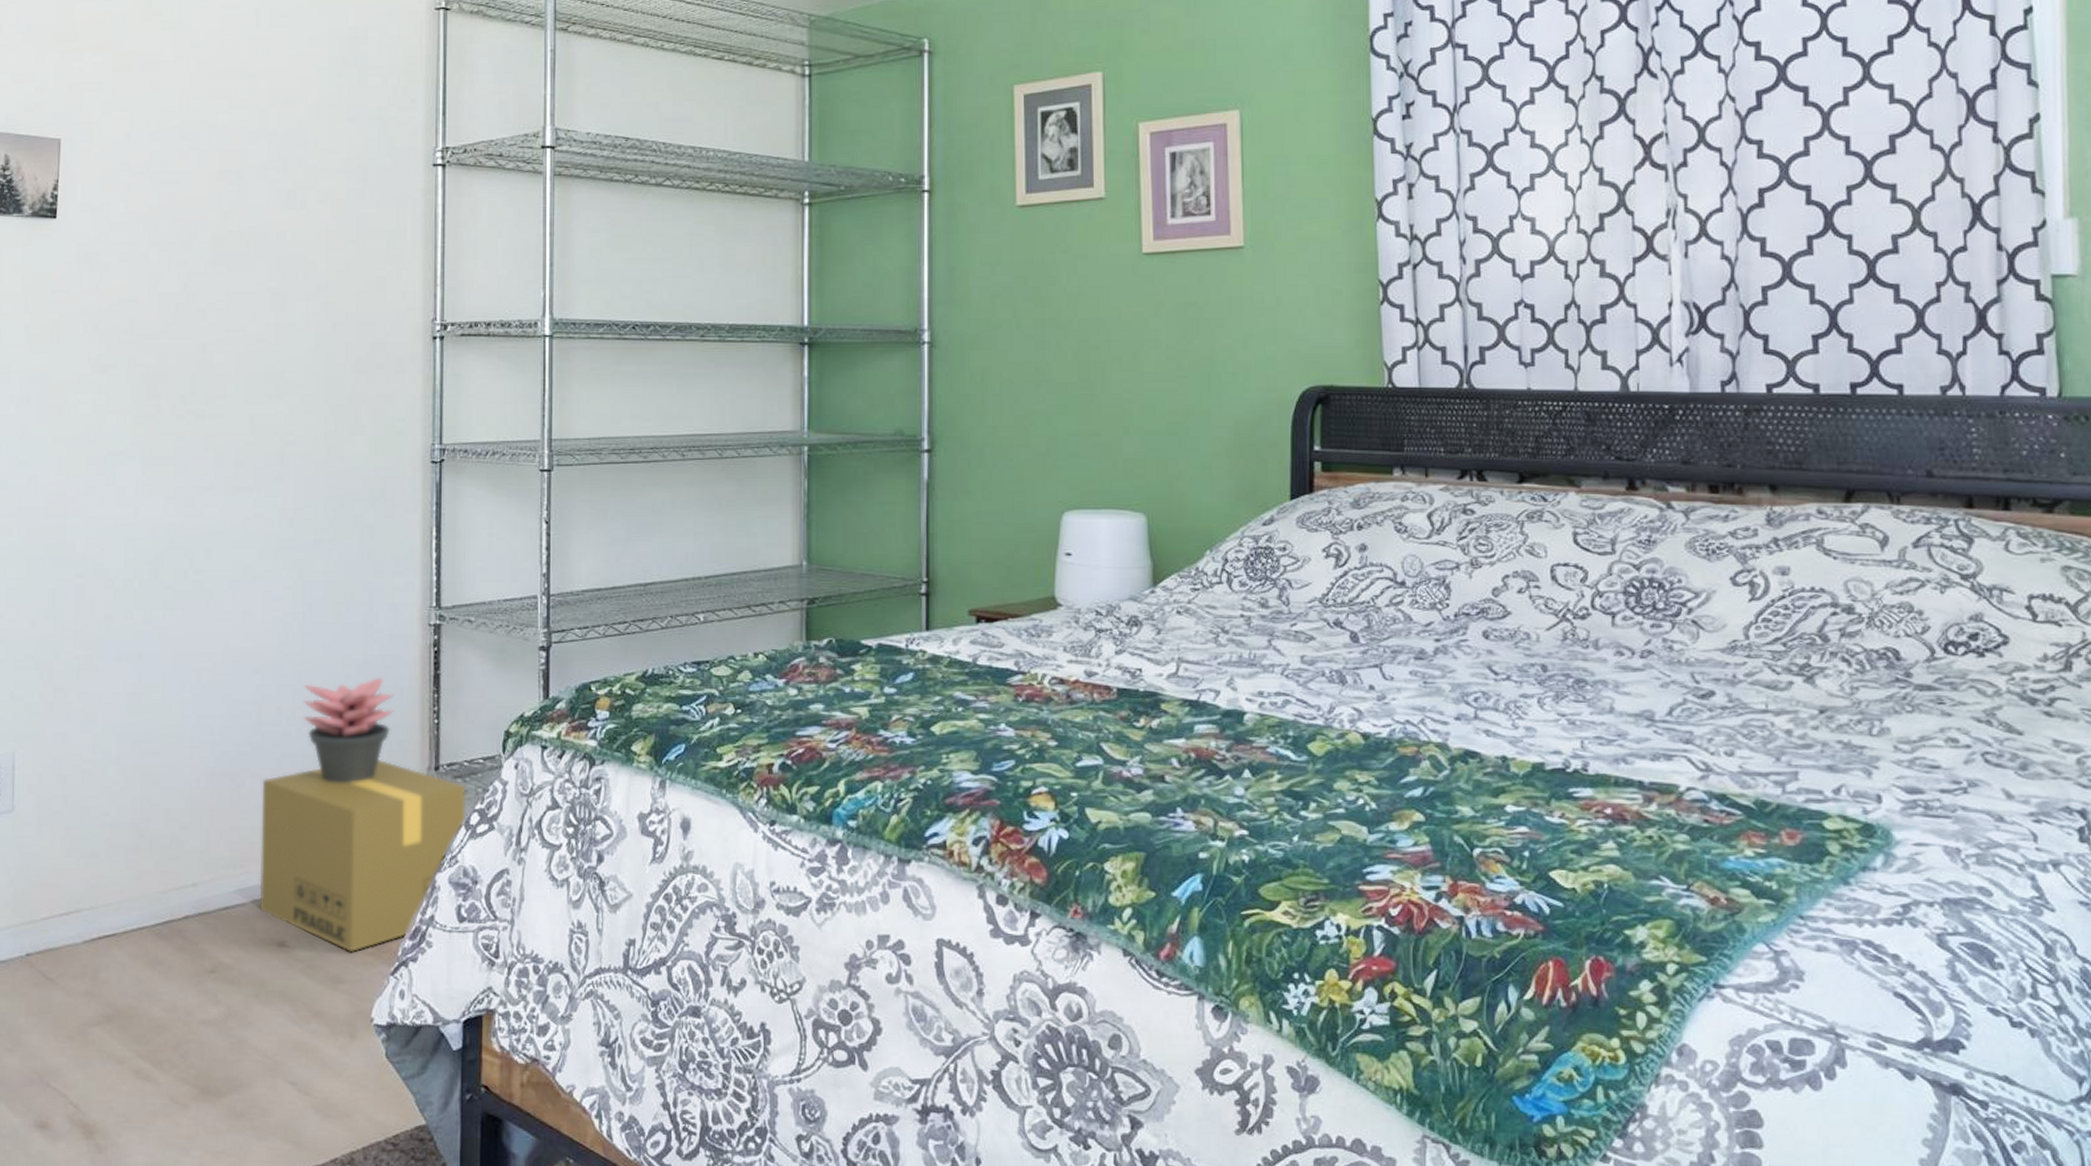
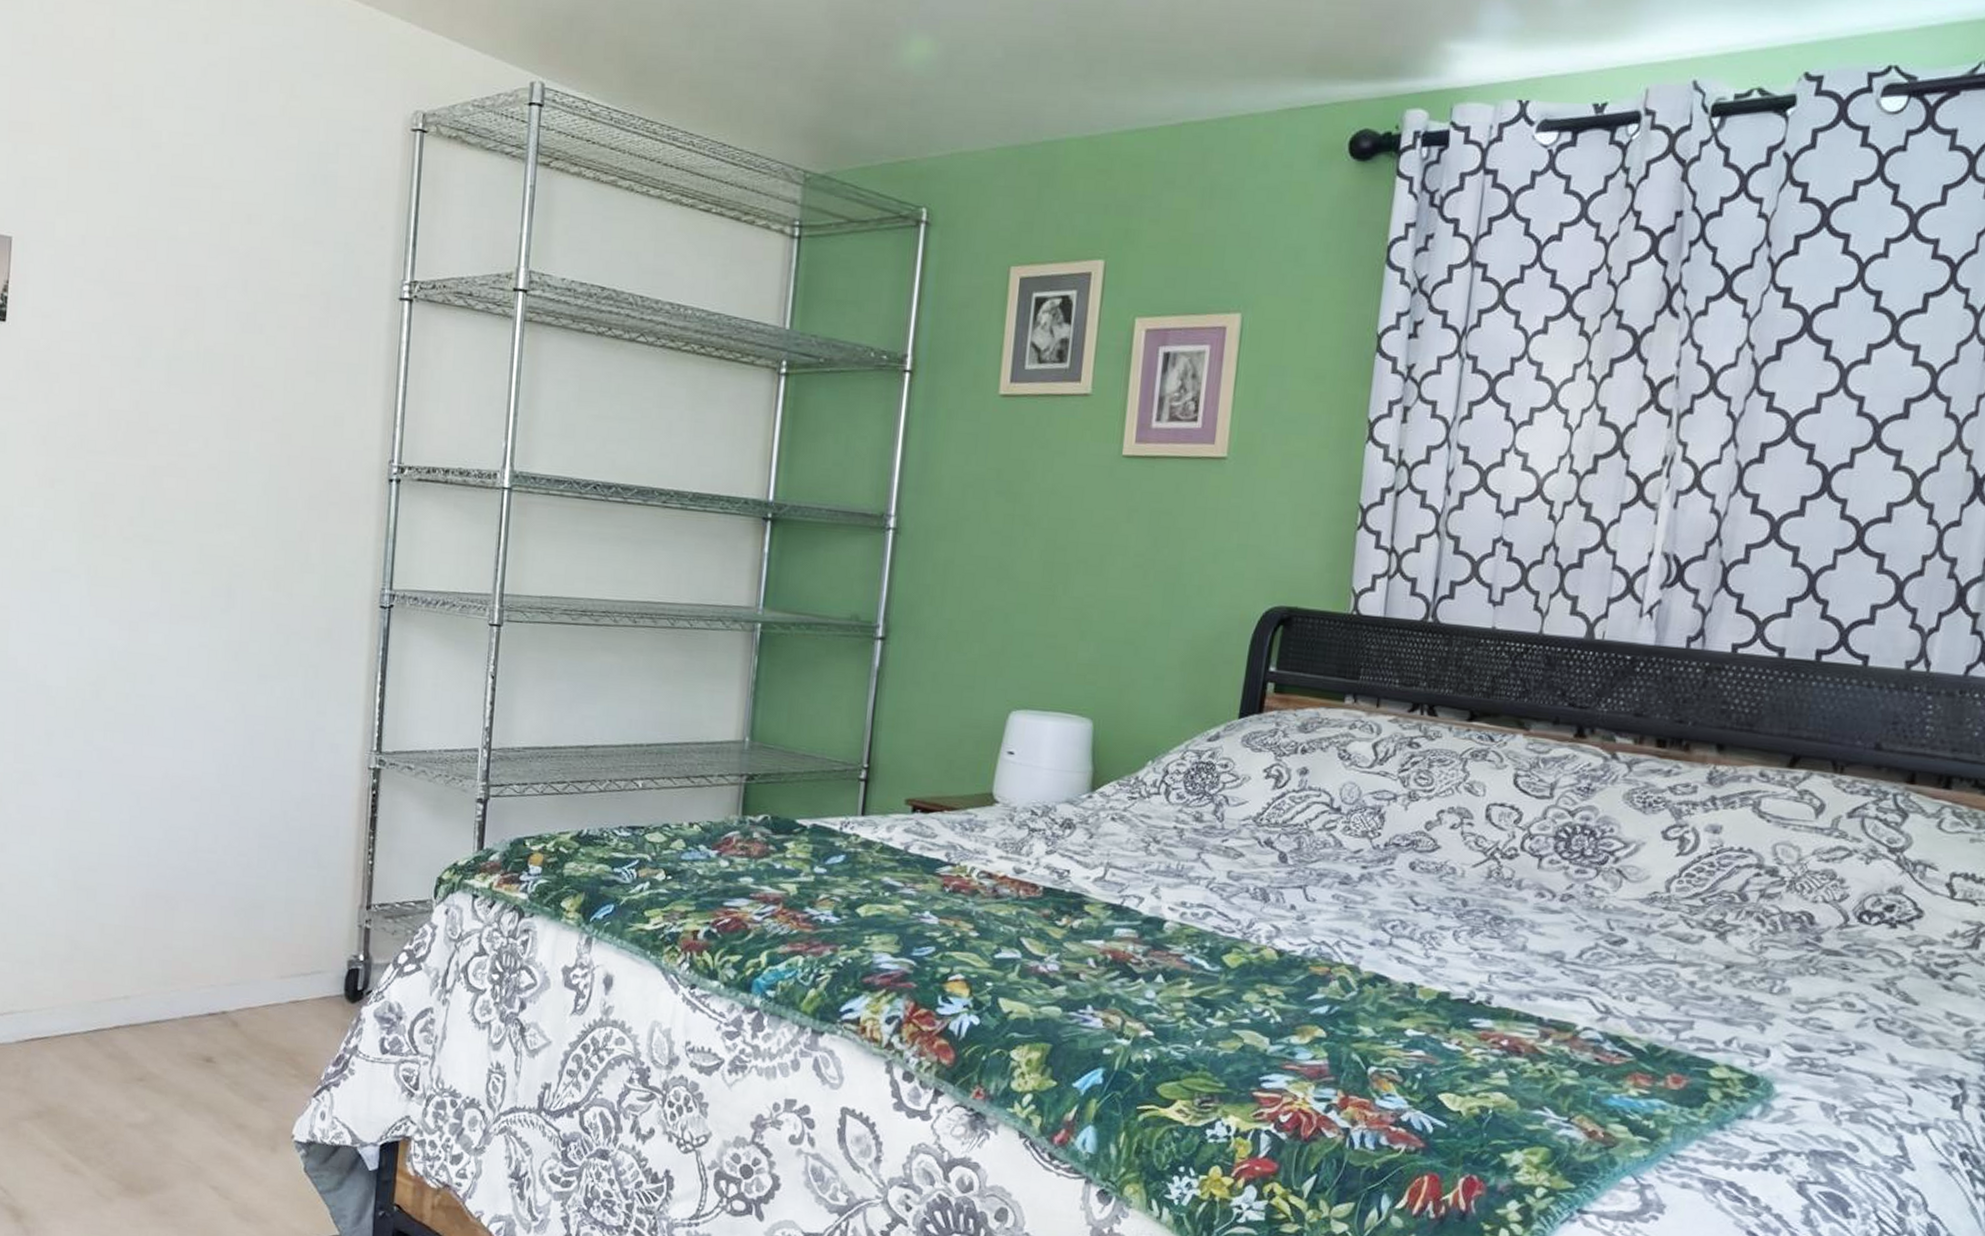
cardboard box: present [259,760,467,953] -> none [189,894,397,1074]
succulent plant: present [303,677,394,783] -> none [239,815,331,915]

